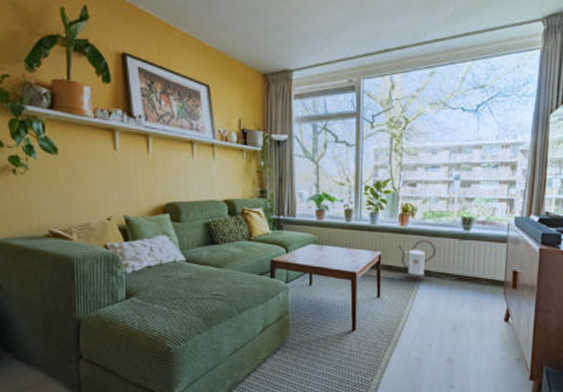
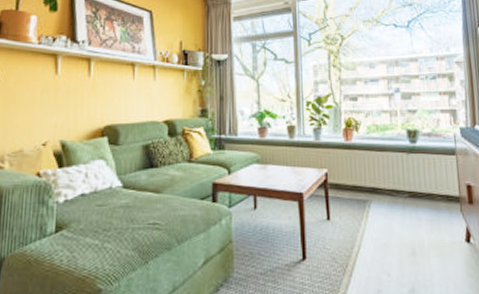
watering can: present [398,240,436,280] -> none [345,155,384,199]

